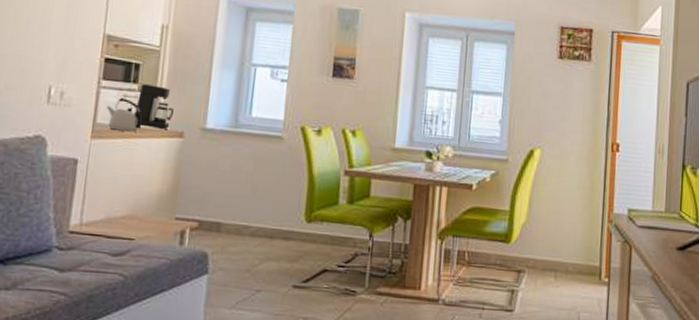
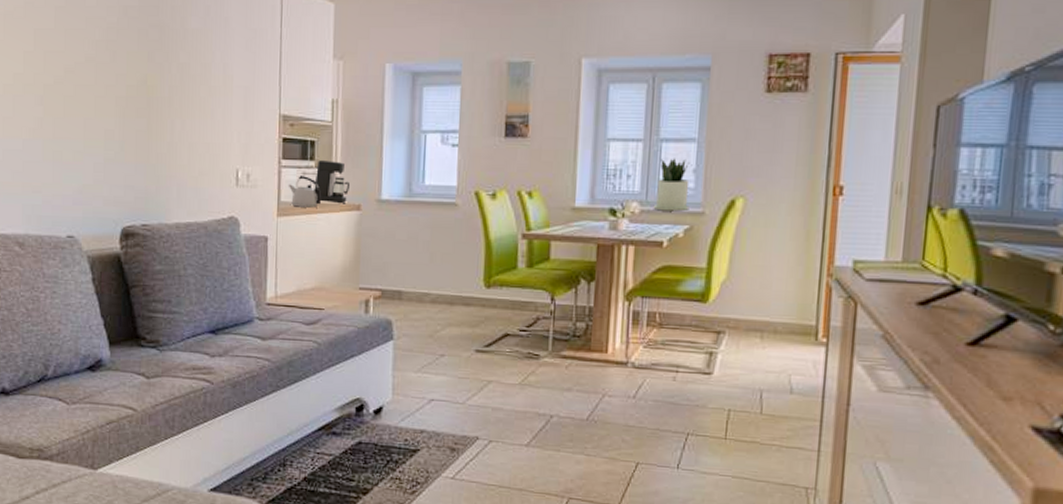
planter: none [464,109,496,158] -> present [653,158,690,212]

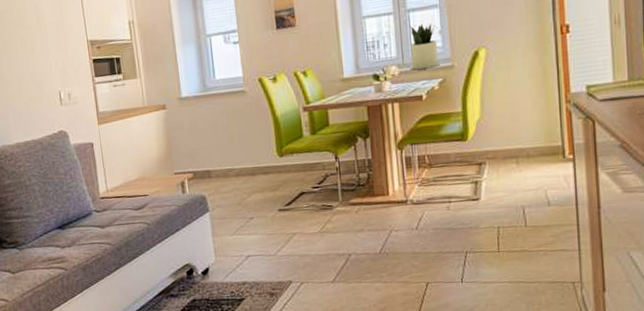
kettle: present [288,176,321,208] -> none [103,88,132,114]
coffee maker: present [314,160,349,204] -> none [124,71,154,107]

